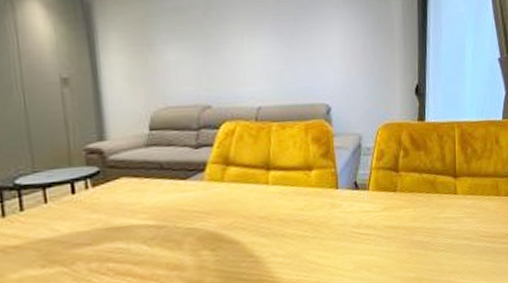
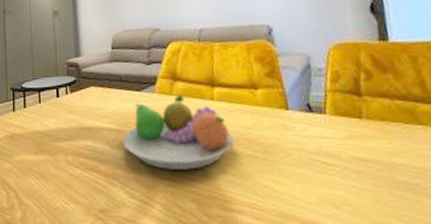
fruit bowl: none [164,180,285,262] -> present [122,94,234,170]

